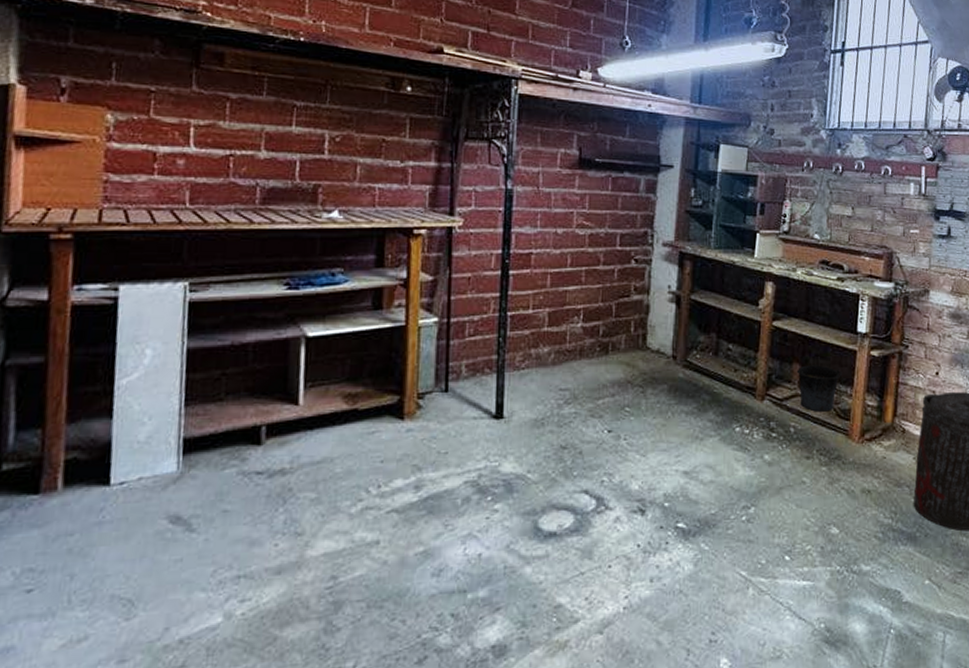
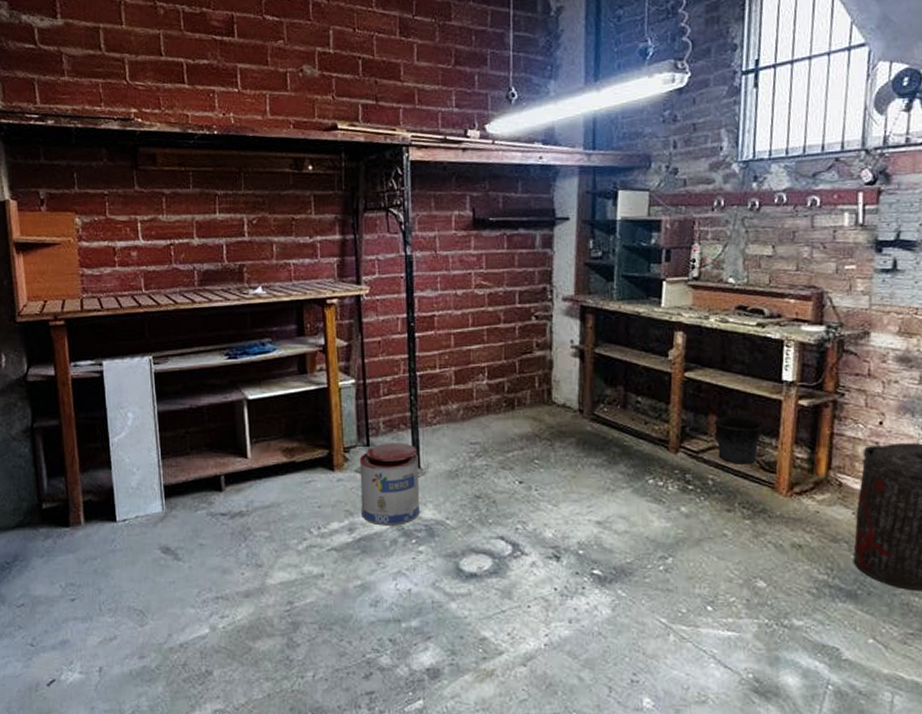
paint can: none [428,388,509,482] -> present [354,443,426,526]

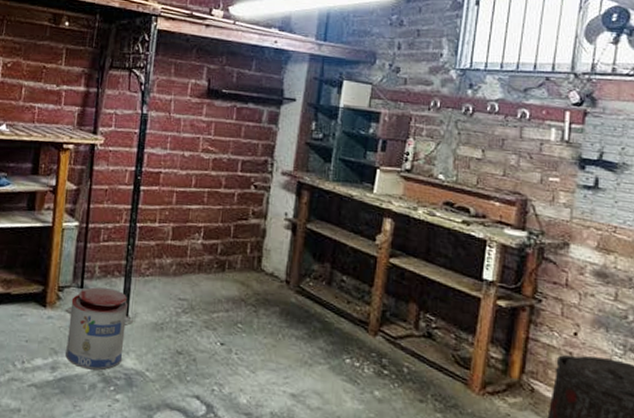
bucket: present [713,416,766,465] -> none [413,306,464,357]

